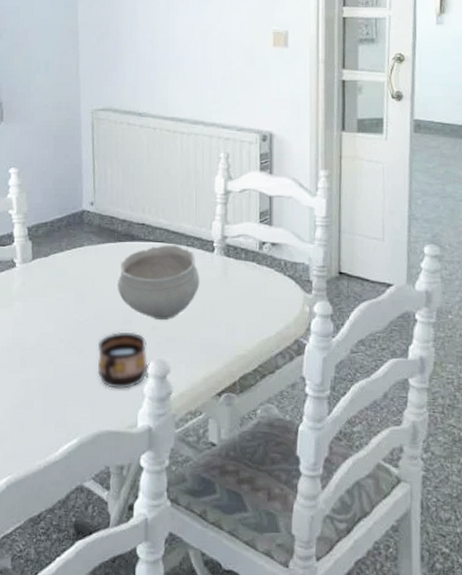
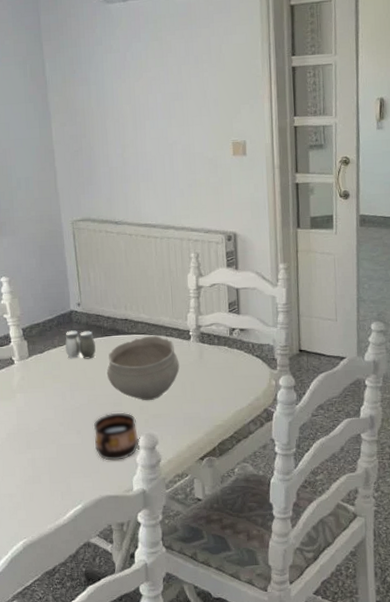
salt and pepper shaker: none [73,233,107,267] -> present [65,330,96,359]

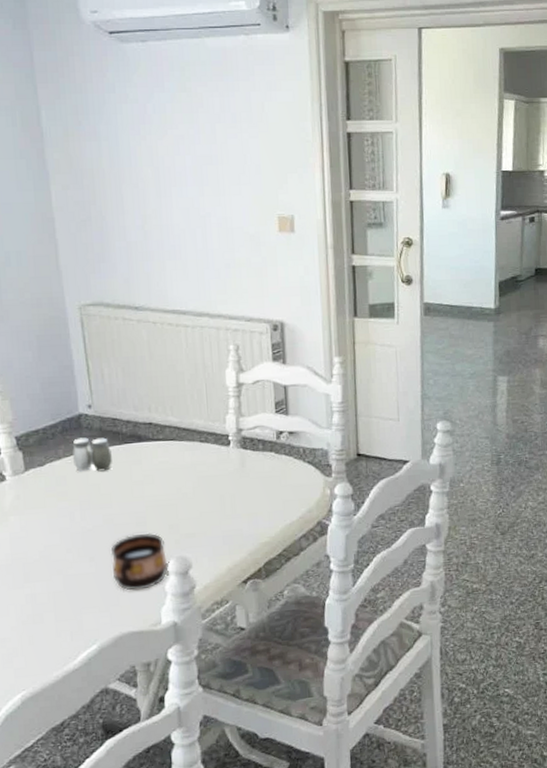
bowl: present [106,336,180,401] -> none [126,442,217,519]

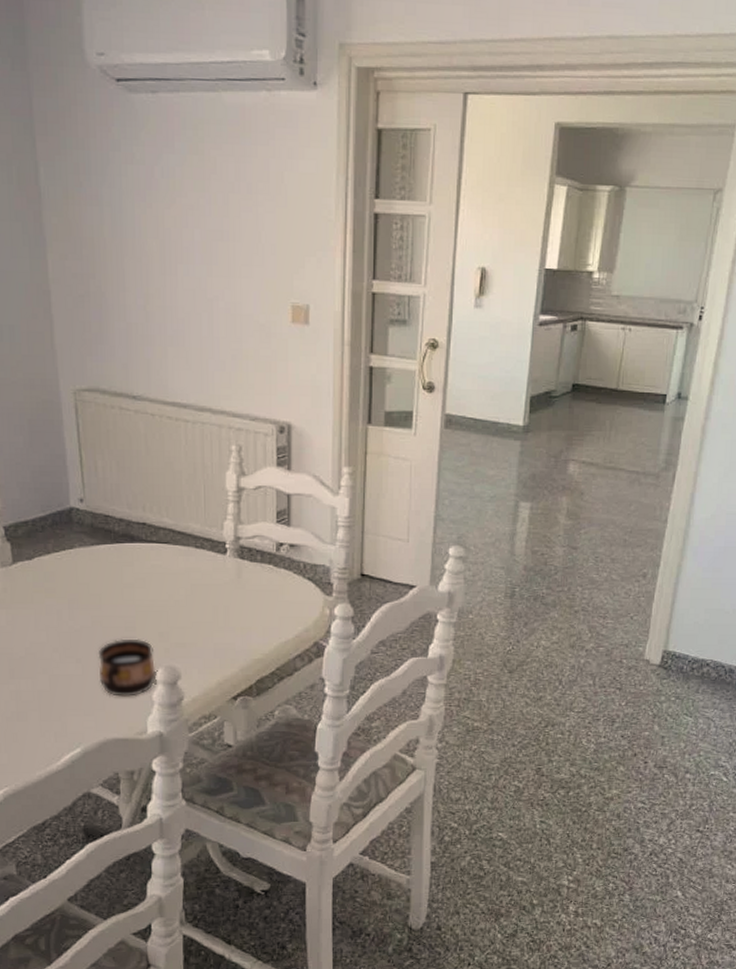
salt and pepper shaker: present [72,437,112,472] -> none [62,533,103,570]

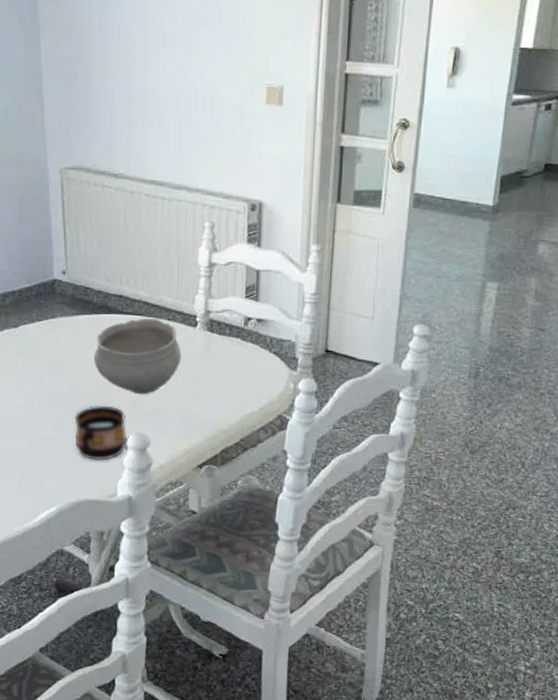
bowl: none [116,546,211,627] -> present [93,318,181,395]

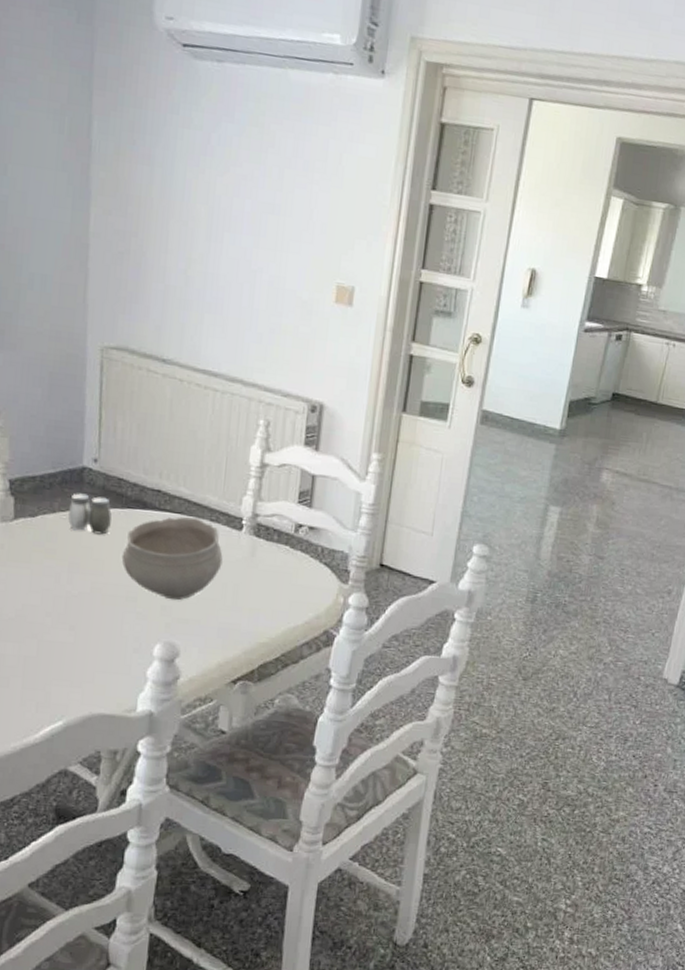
salt and pepper shaker: none [45,303,82,339] -> present [68,493,112,535]
cup: present [74,405,128,461] -> none [92,608,154,671]

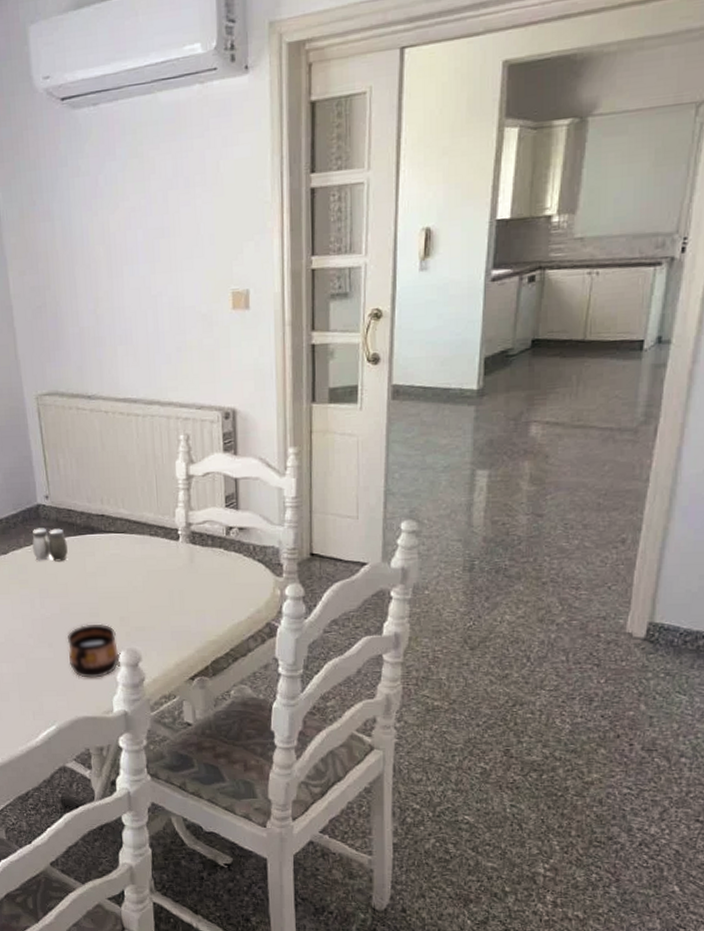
cup: none [92,608,154,671] -> present [67,623,120,678]
bowl: present [121,517,223,601] -> none [80,535,166,611]

